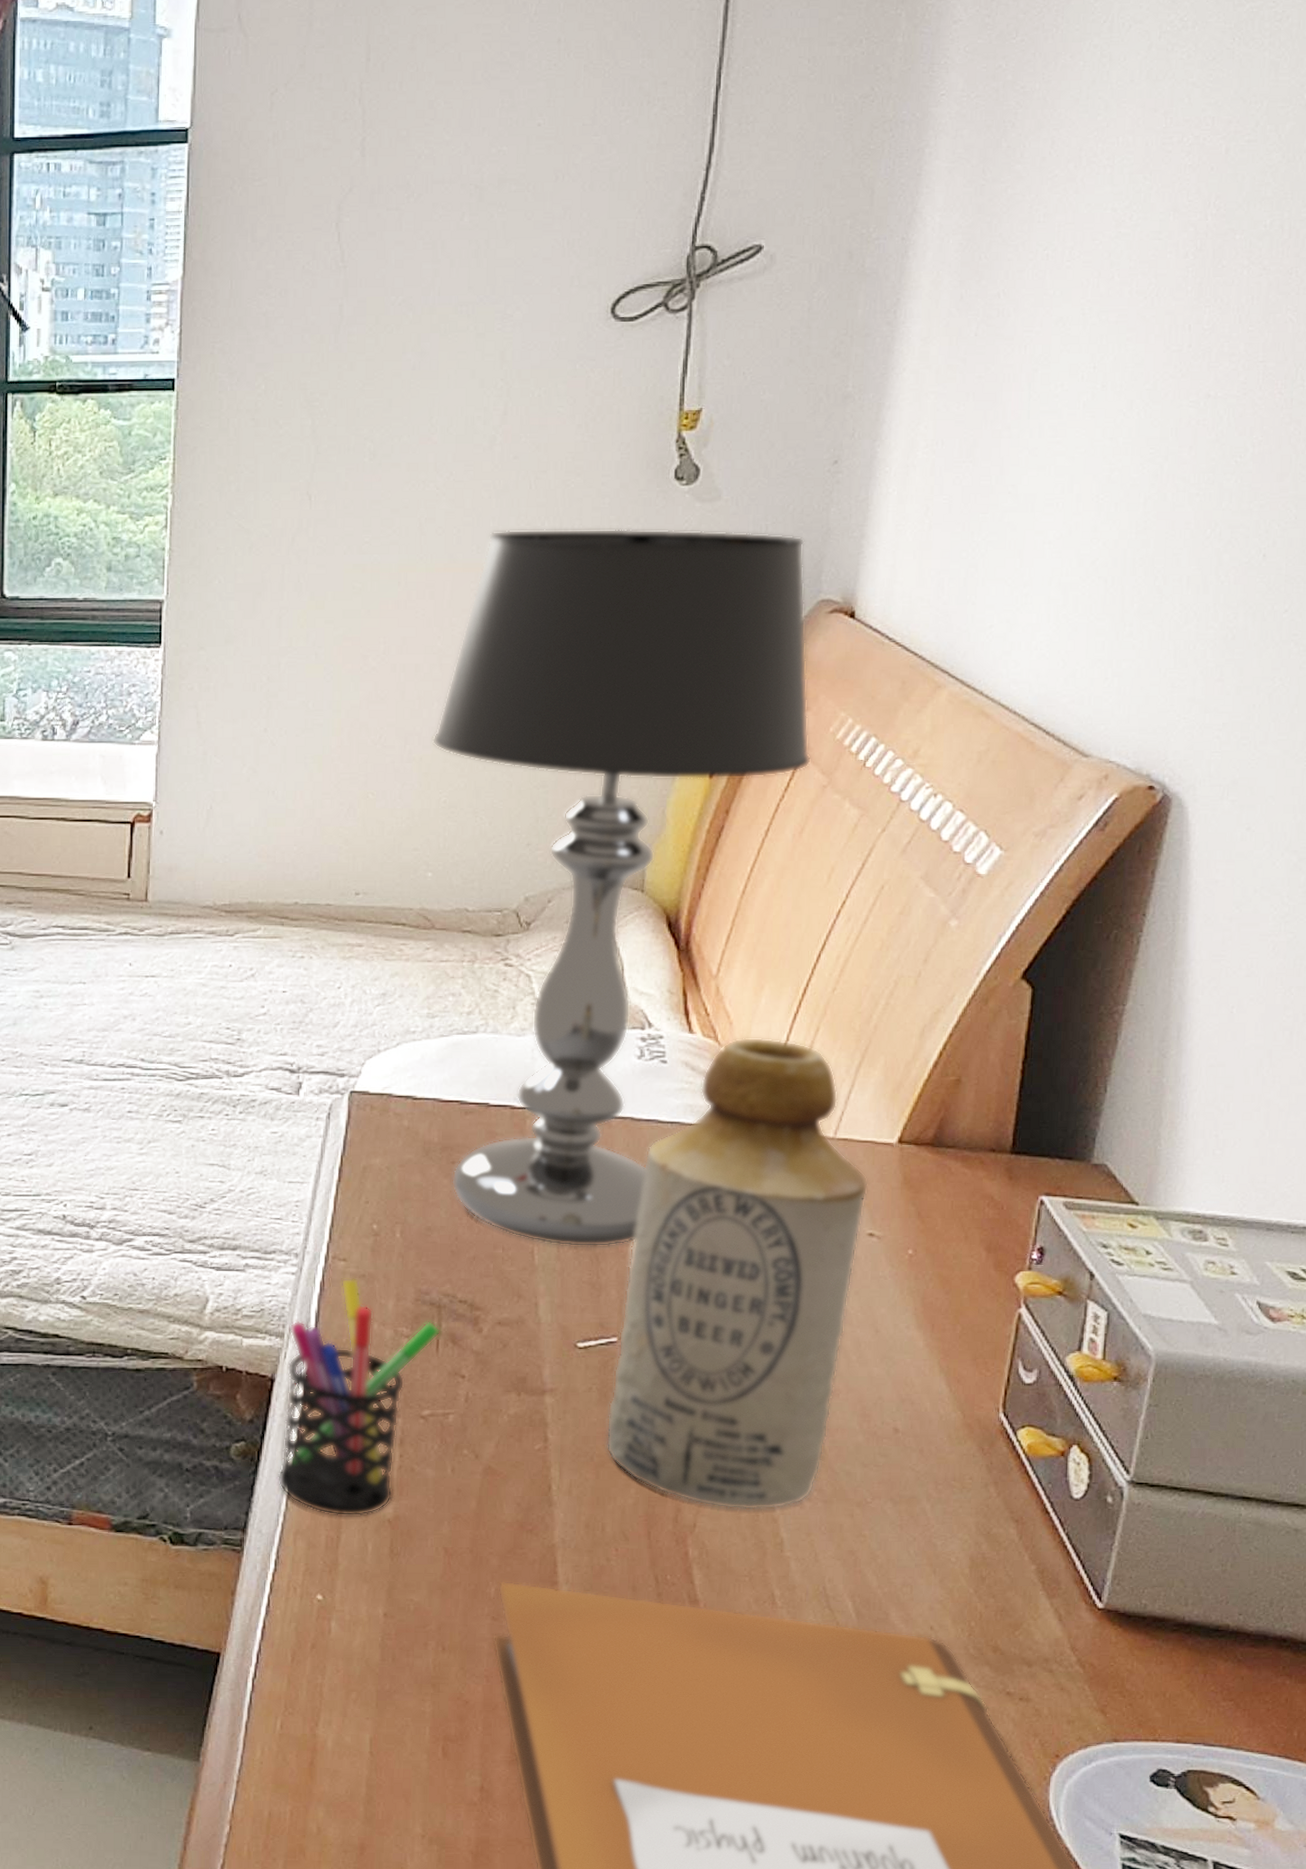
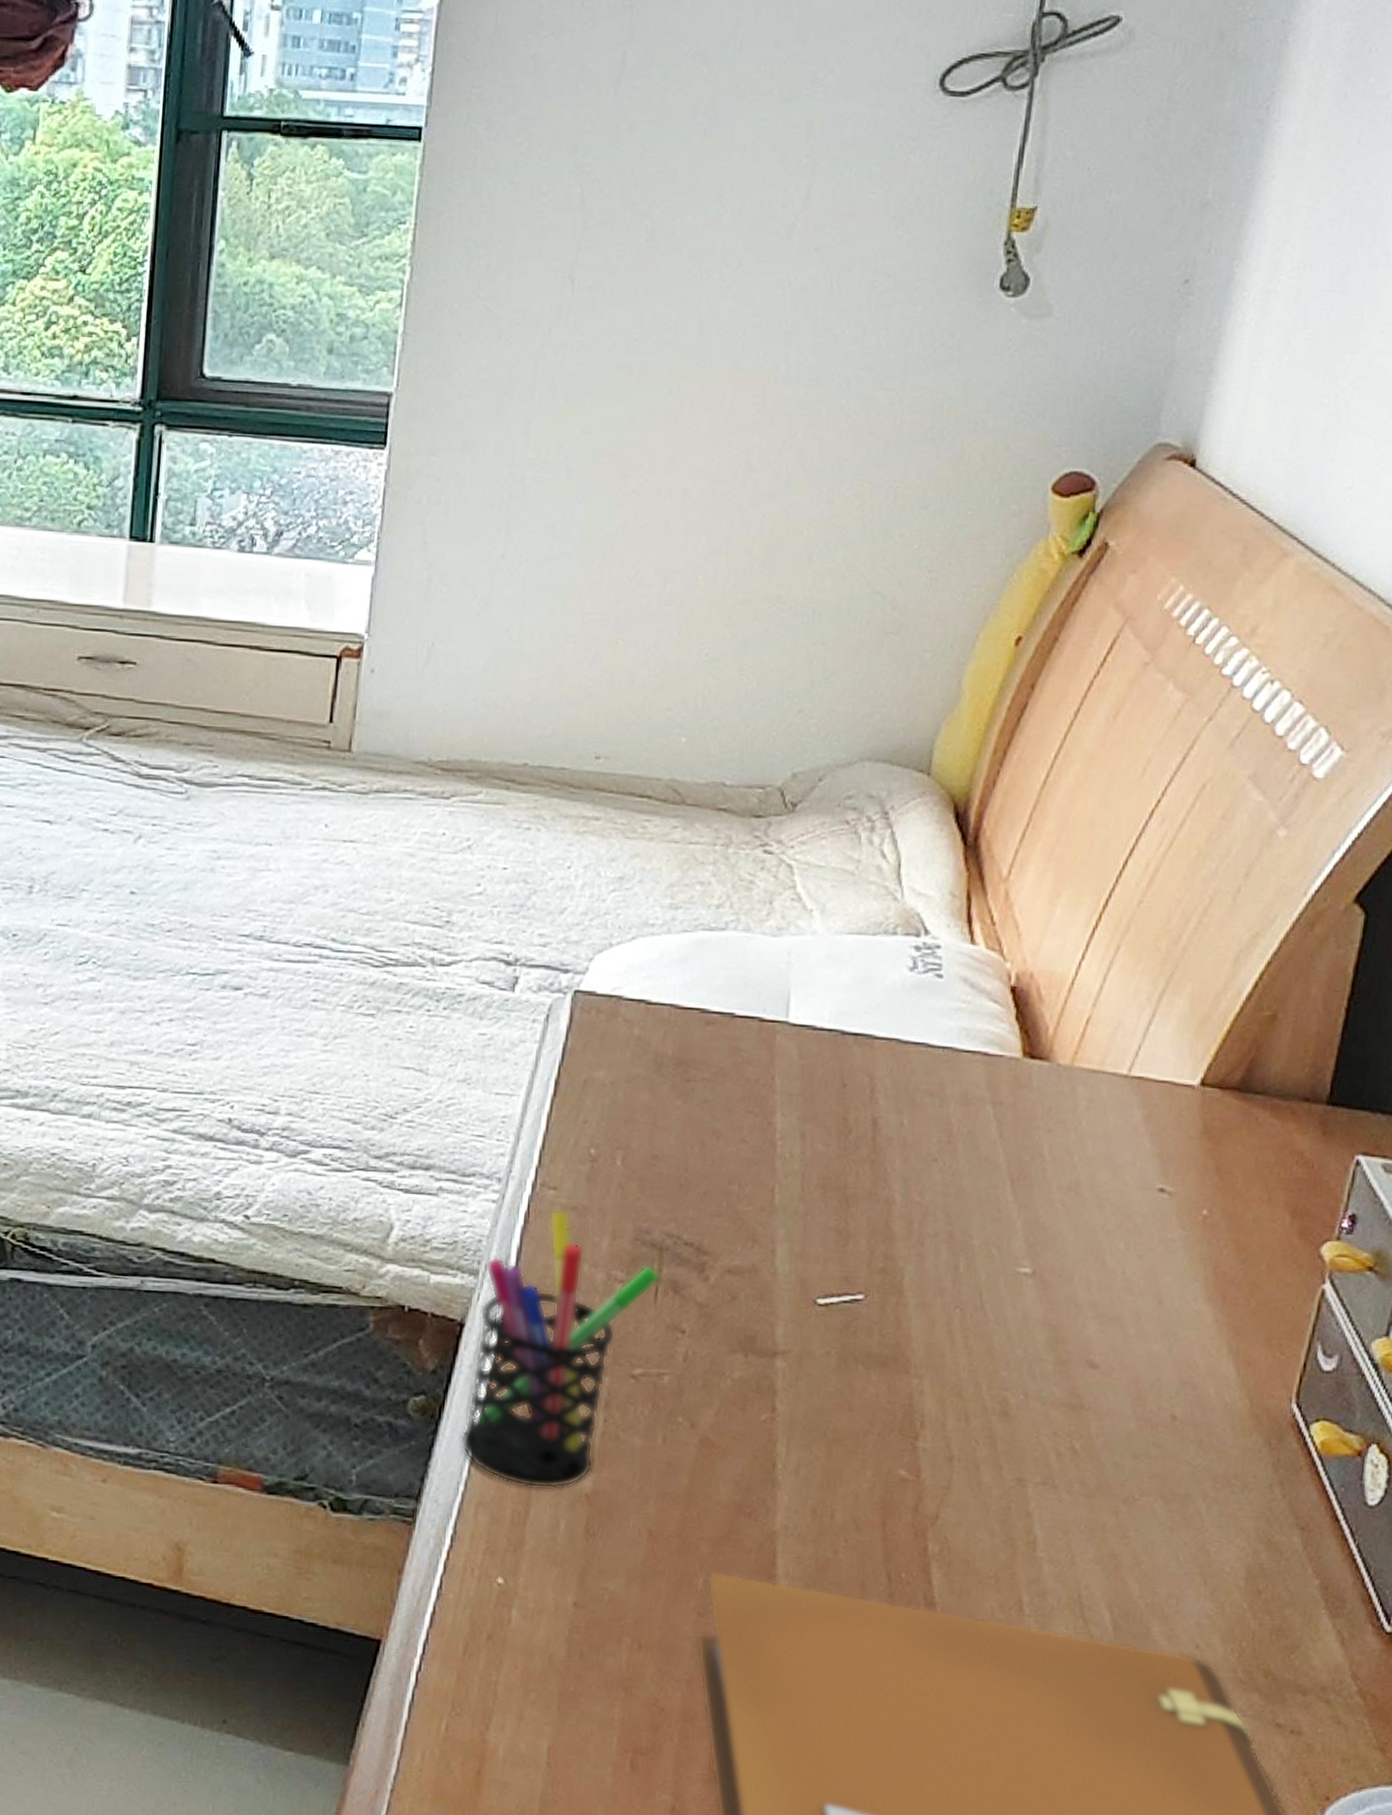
table lamp: present [433,528,812,1247] -> none [685,335,1145,1189]
bottle: present [606,1037,868,1511] -> none [842,952,1163,1503]

